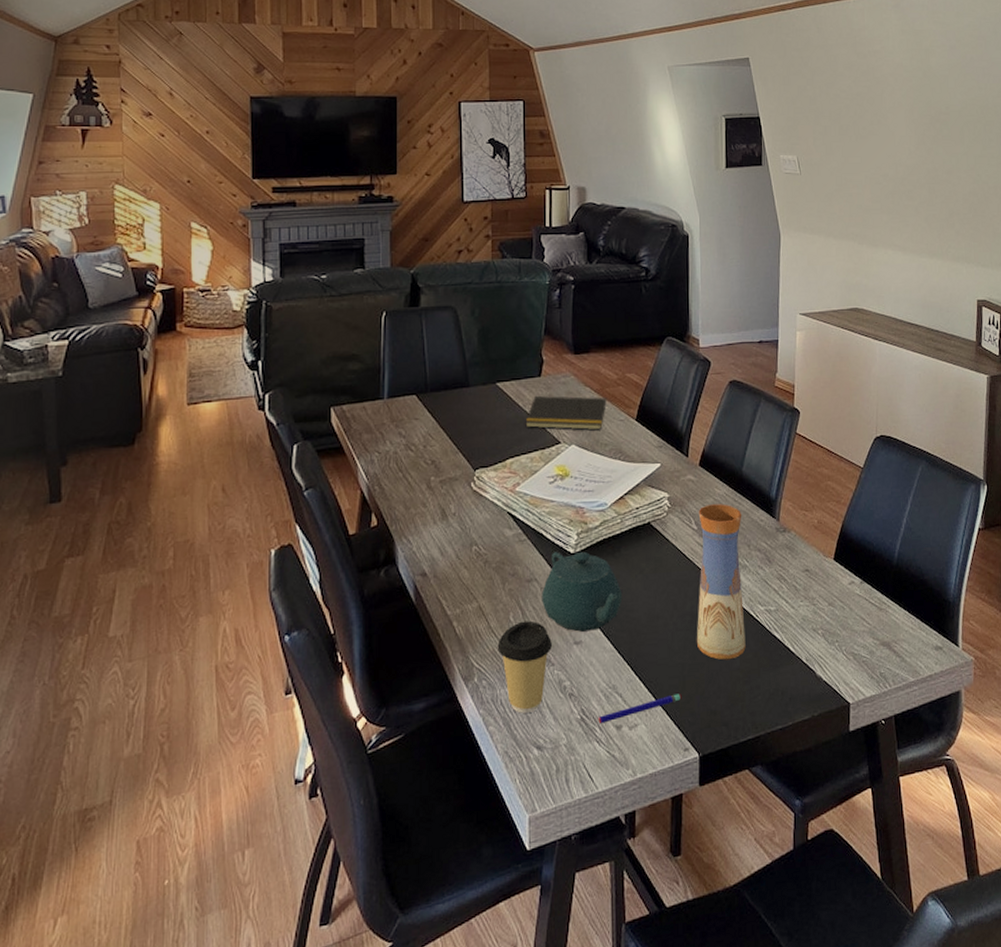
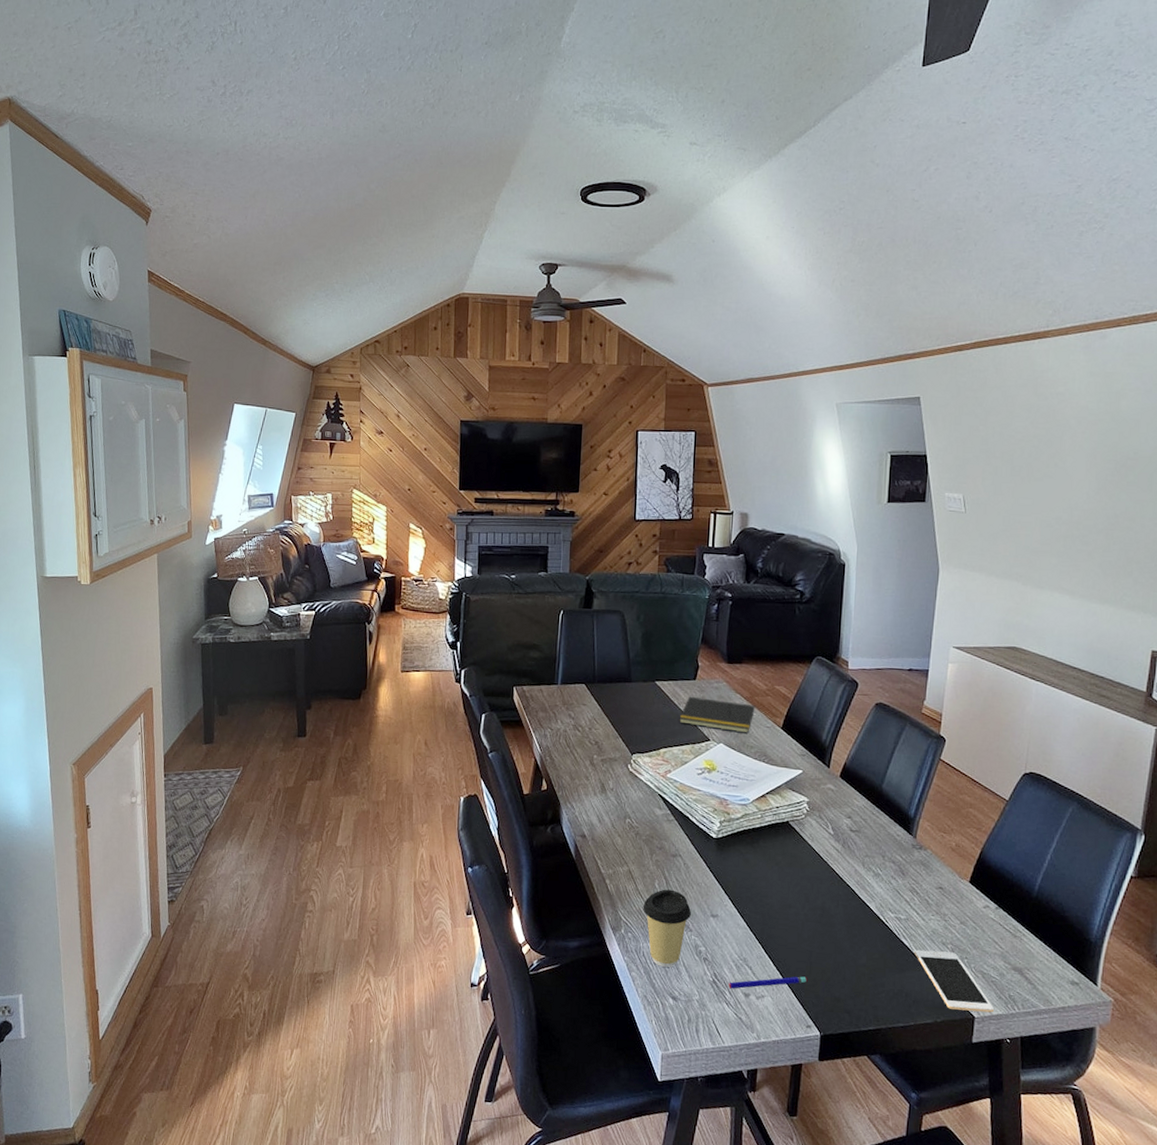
teapot: present [542,551,623,632] -> none [684,834,758,908]
vase: present [696,504,746,660] -> none [825,813,879,956]
cell phone: none [787,638,868,700] -> present [914,949,995,1013]

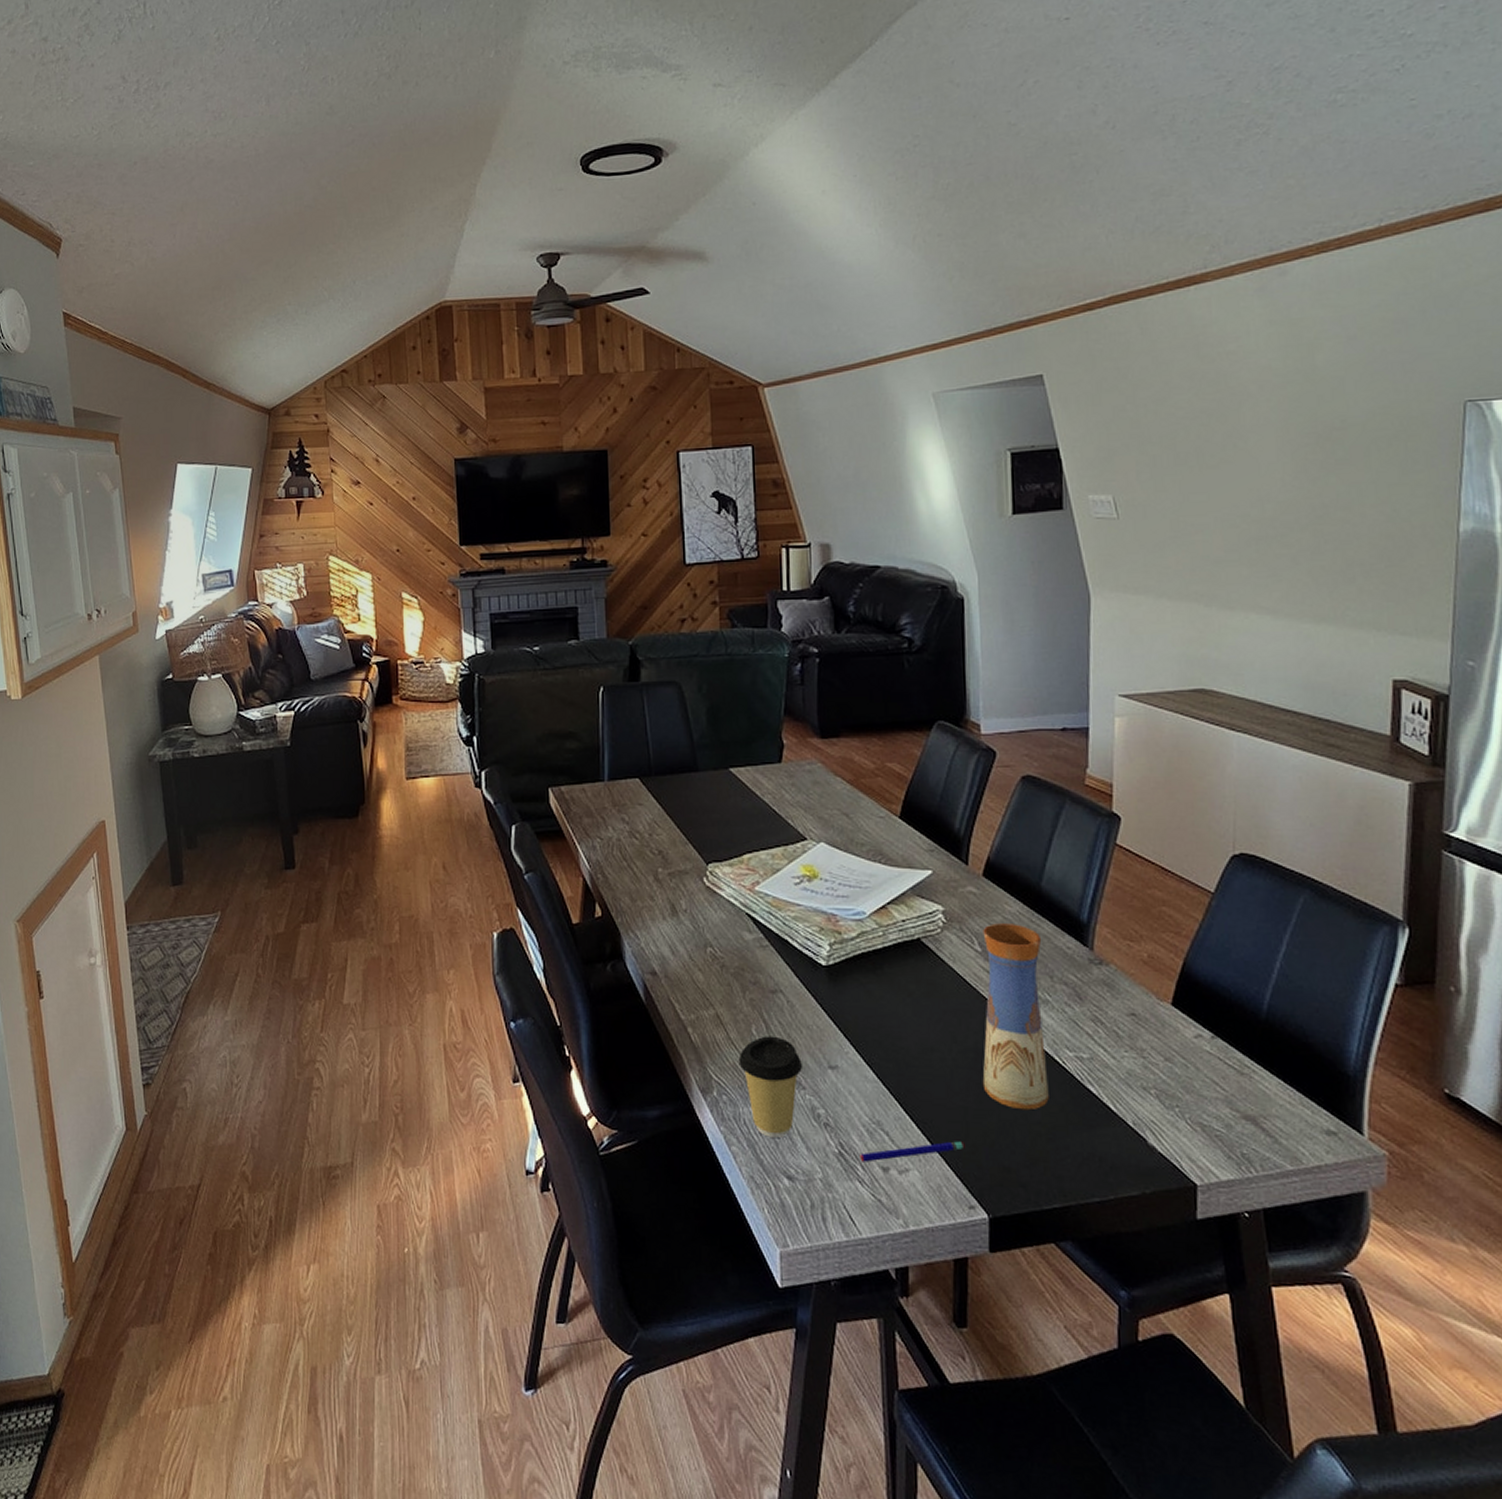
notepad: present [679,696,755,734] -> none [764,784,862,827]
vase: none [825,813,879,956] -> present [982,923,1049,1111]
cell phone: present [914,949,995,1013] -> none [1106,1098,1224,1178]

